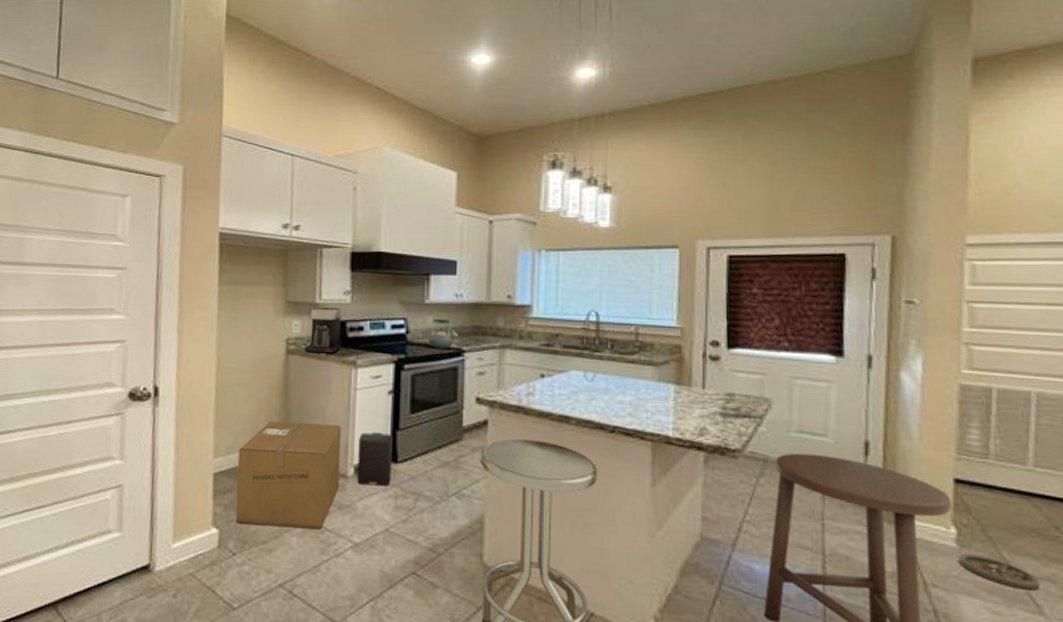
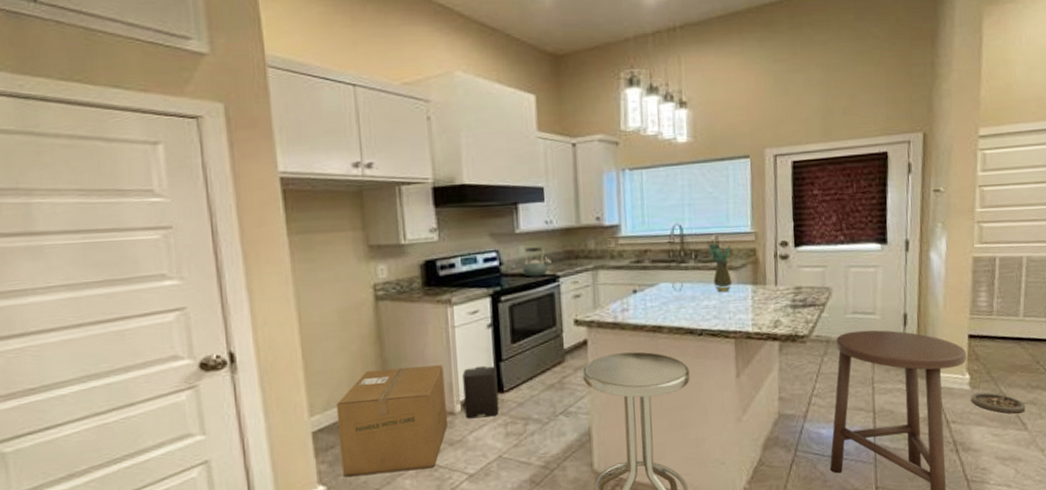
coffee maker: present [304,306,342,354] -> none [394,246,434,297]
vase: none [625,331,653,390] -> present [706,240,732,293]

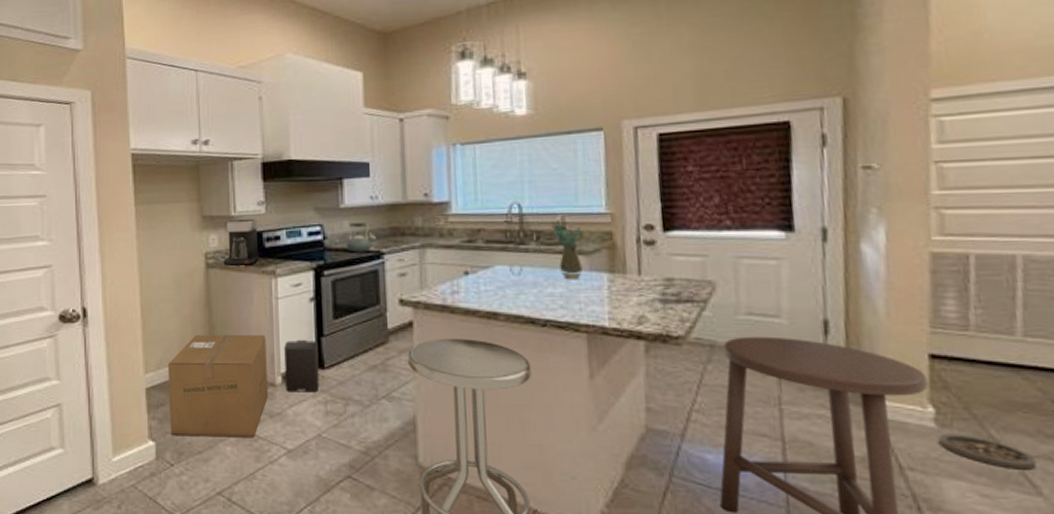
coffee maker: none [394,246,434,297] -> present [223,218,259,266]

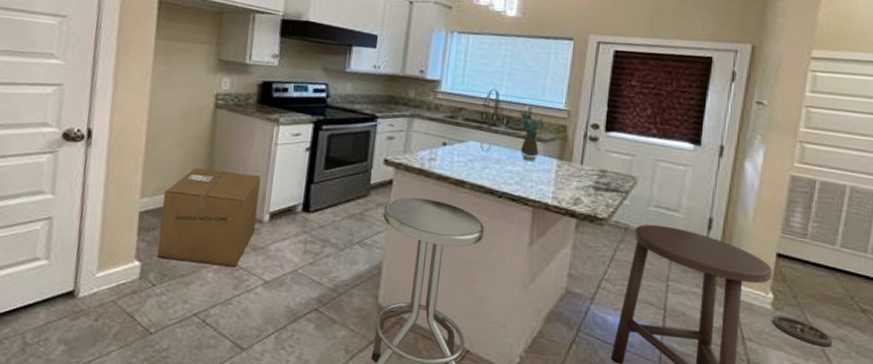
coffee maker: present [223,218,259,266] -> none [232,66,269,111]
pedal bin: present [284,339,319,393] -> none [271,183,307,233]
kettle: present [346,223,376,253] -> none [346,86,373,114]

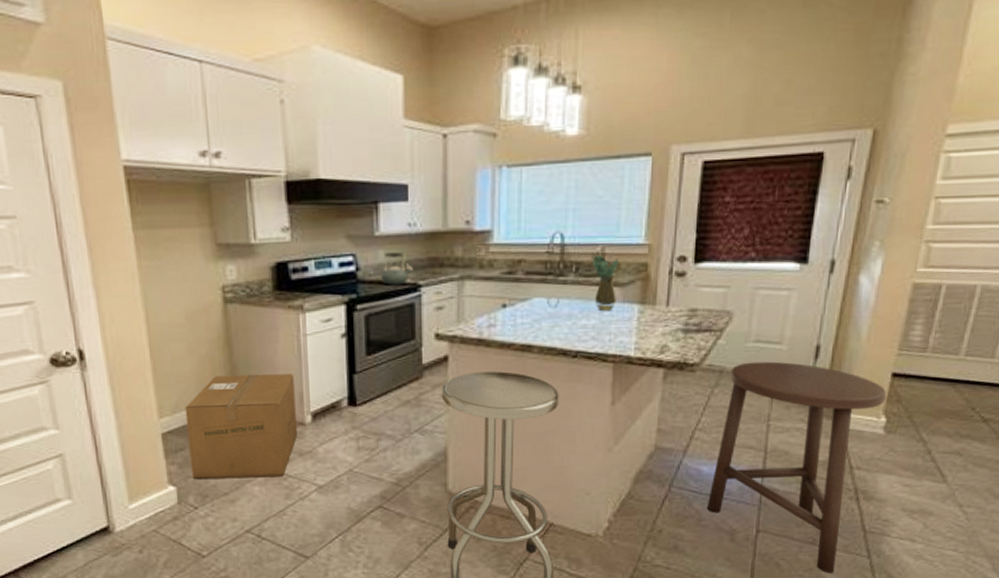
kettle: none [346,86,373,114] -> present [381,252,413,285]
pet bowl: present [772,314,833,347] -> none [883,438,949,464]

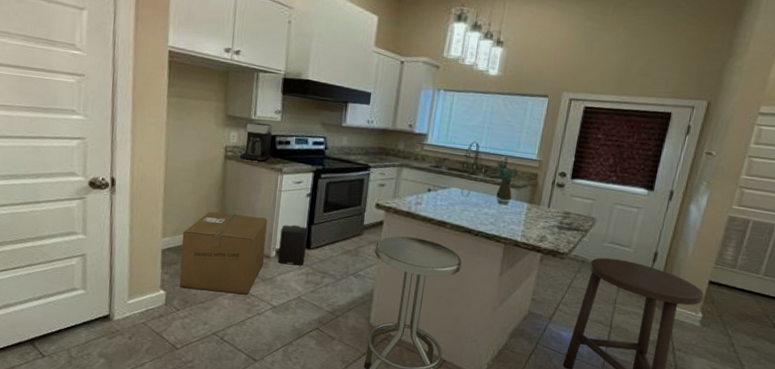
coffee maker: none [243,247,285,300] -> present [240,121,273,162]
pedal bin: none [314,377,351,431] -> present [278,224,308,266]
kettle: present [381,252,413,285] -> none [342,139,367,164]

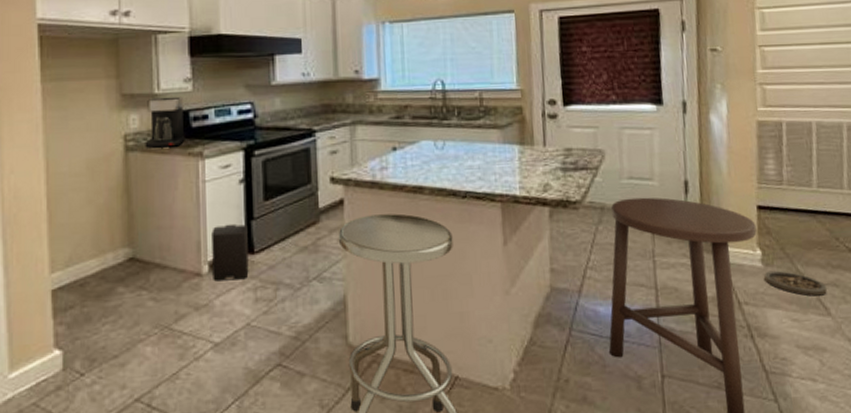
box: present [179,212,268,295] -> none [78,221,193,342]
vase: present [496,160,517,206] -> none [470,97,498,153]
pet bowl: none [699,330,747,355] -> present [764,270,827,296]

